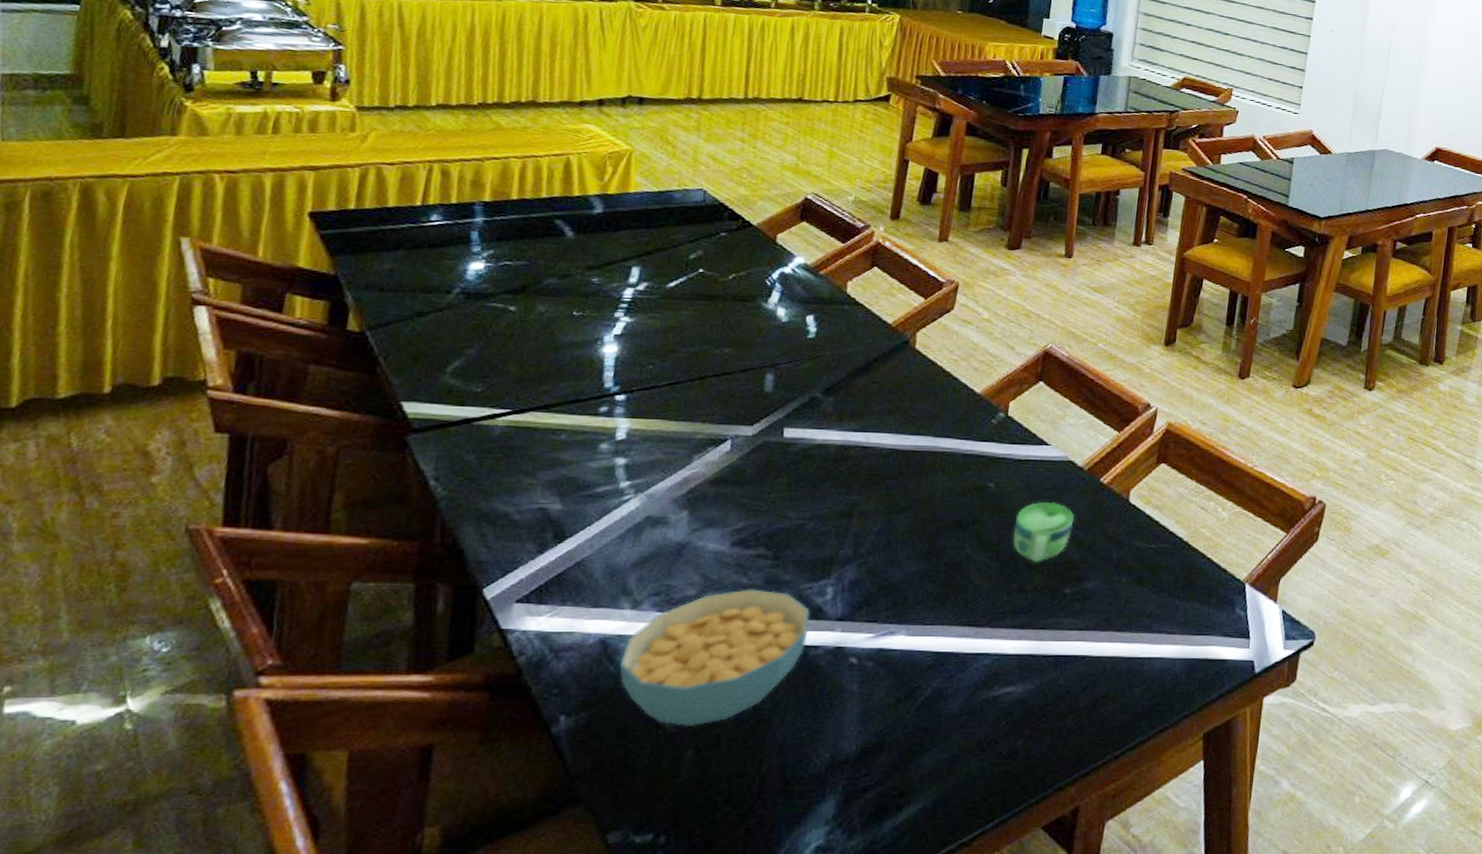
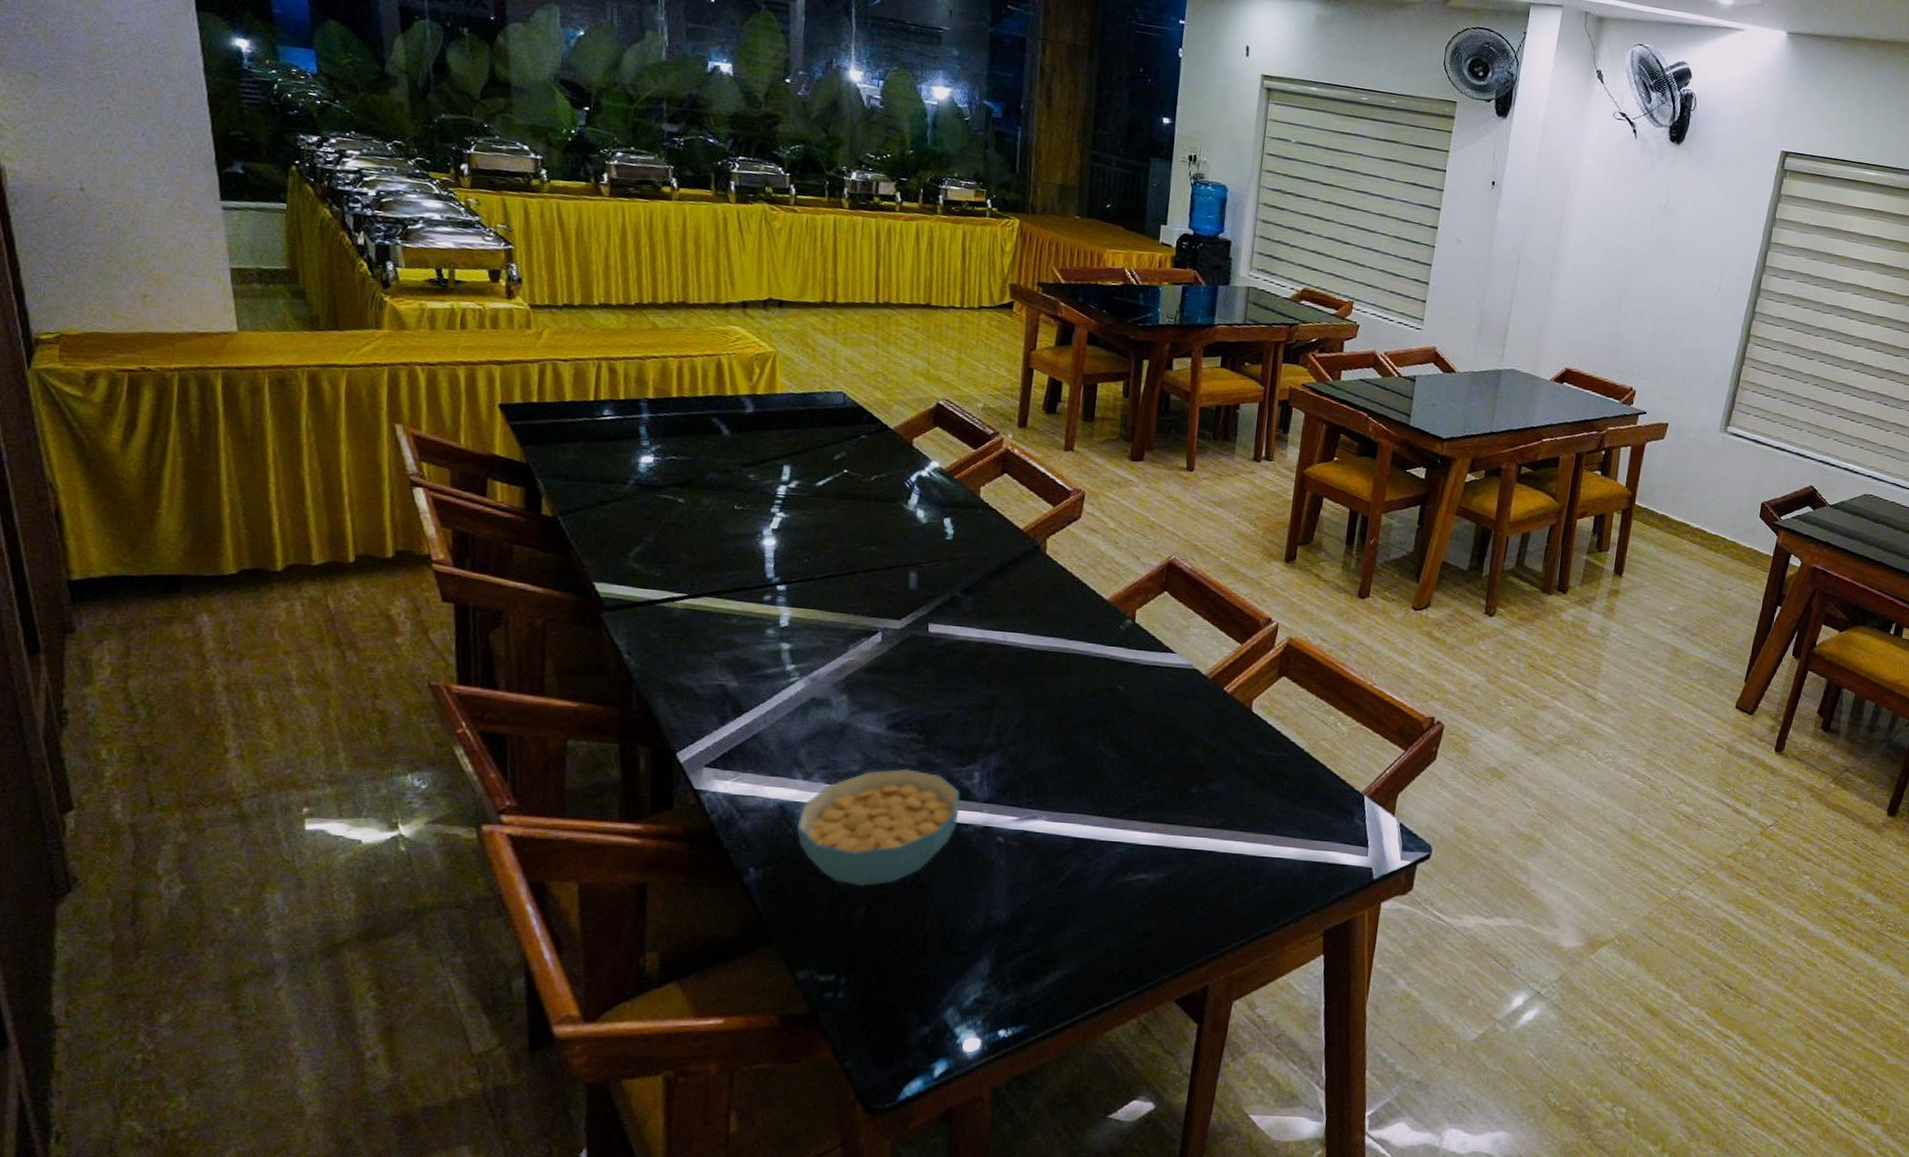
cup: present [1013,502,1075,563] -> none [1142,706,1200,763]

